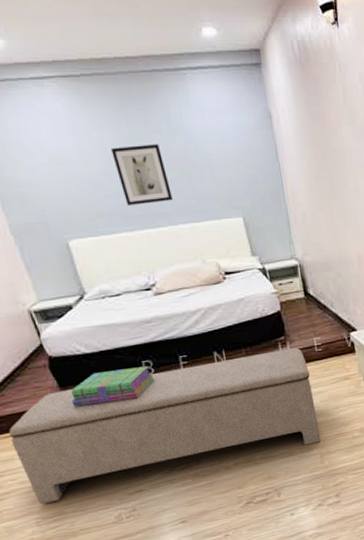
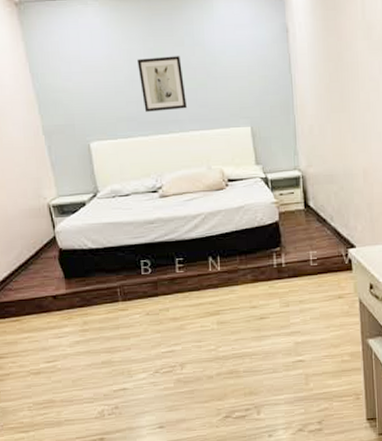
bench: present [9,348,321,504] -> none [17,260,308,389]
stack of books: present [71,366,155,407] -> none [73,265,151,299]

